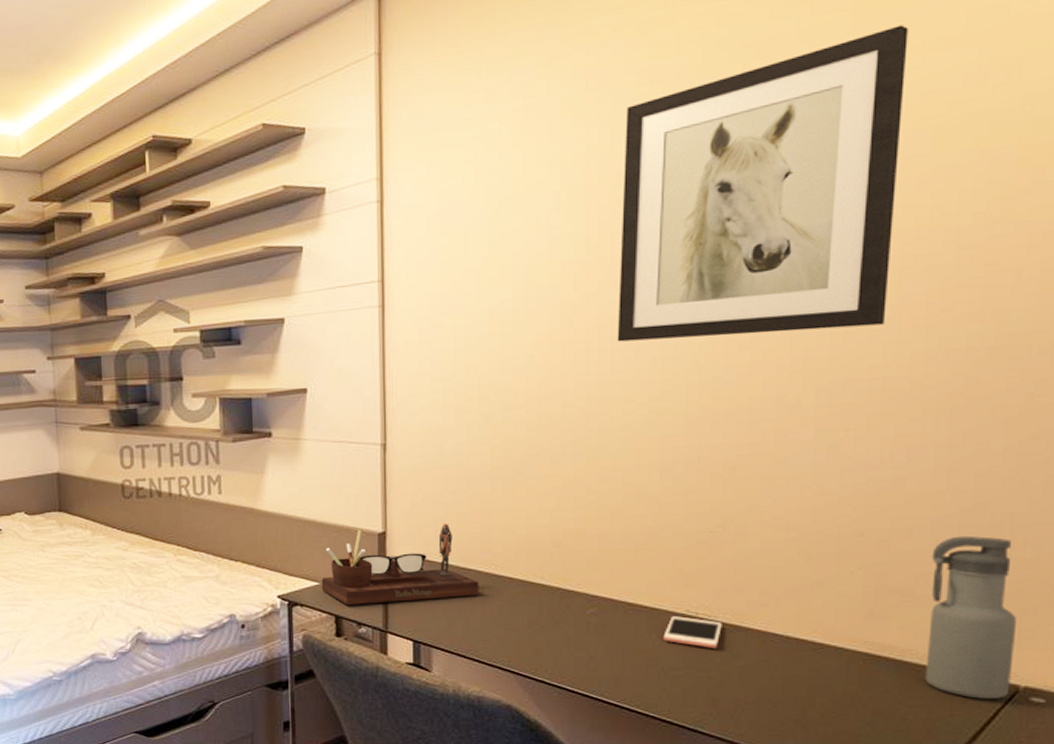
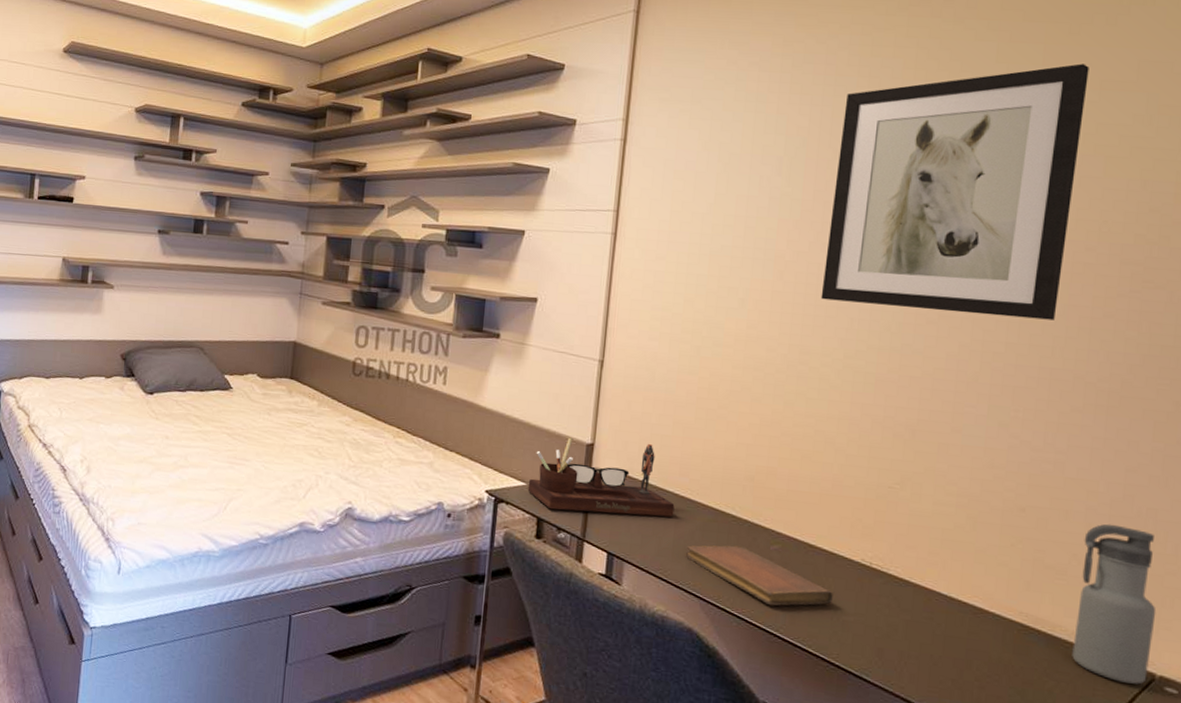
notebook: none [497,615,658,671] -> present [686,545,833,606]
cell phone: present [663,616,722,648] -> none [838,563,893,599]

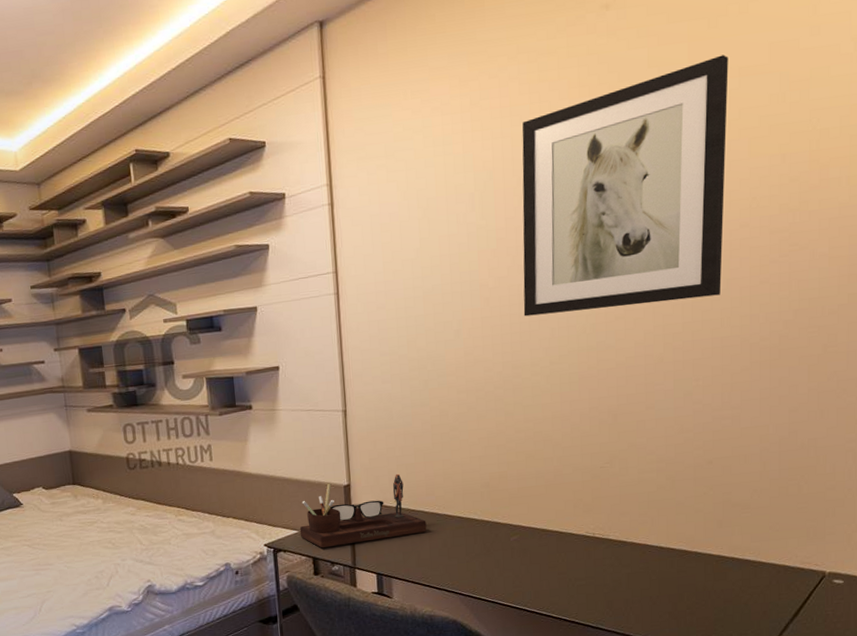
notebook: present [686,545,833,606] -> none [442,543,567,587]
water bottle: present [1072,524,1157,685] -> none [760,458,822,584]

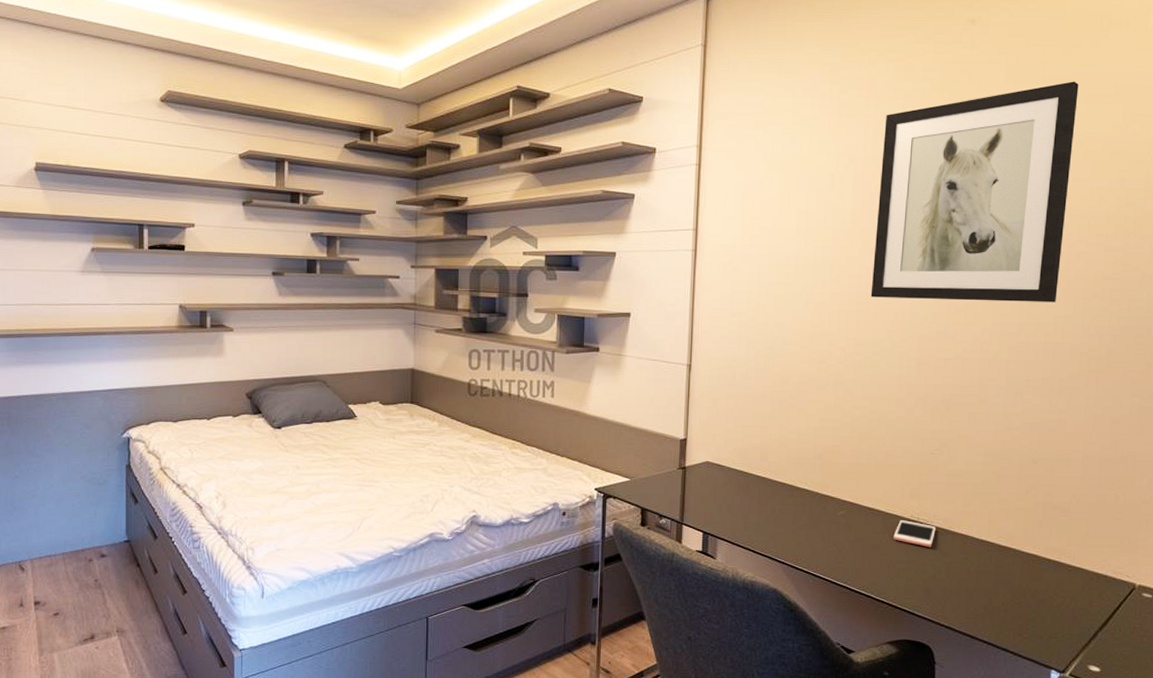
desk organizer: present [299,473,427,548] -> none [631,434,757,500]
cell phone: none [569,537,613,561] -> present [893,520,936,547]

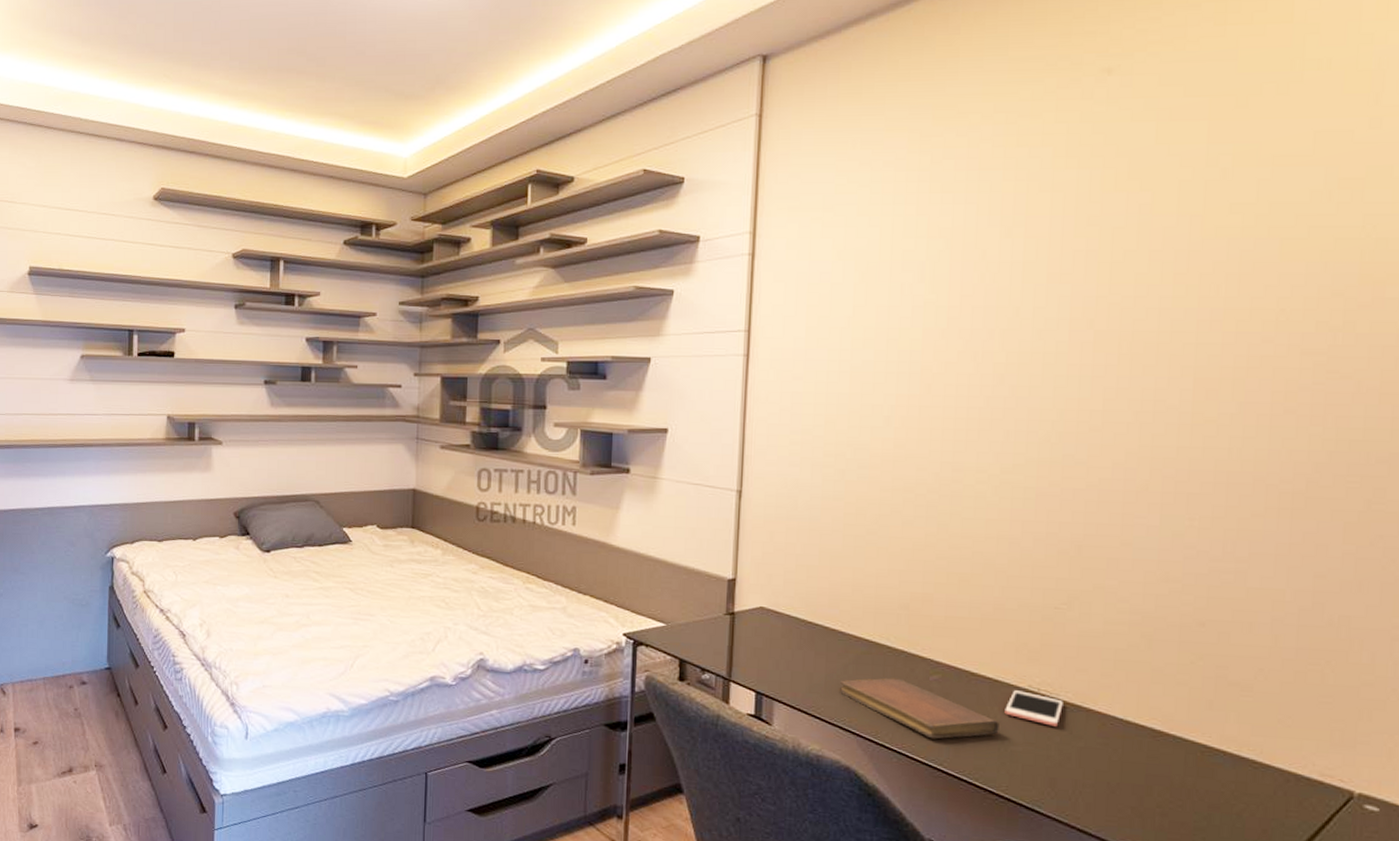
notebook: none [769,515,889,563] -> present [840,678,999,739]
wall art: present [870,81,1079,303] -> none [973,139,1260,420]

